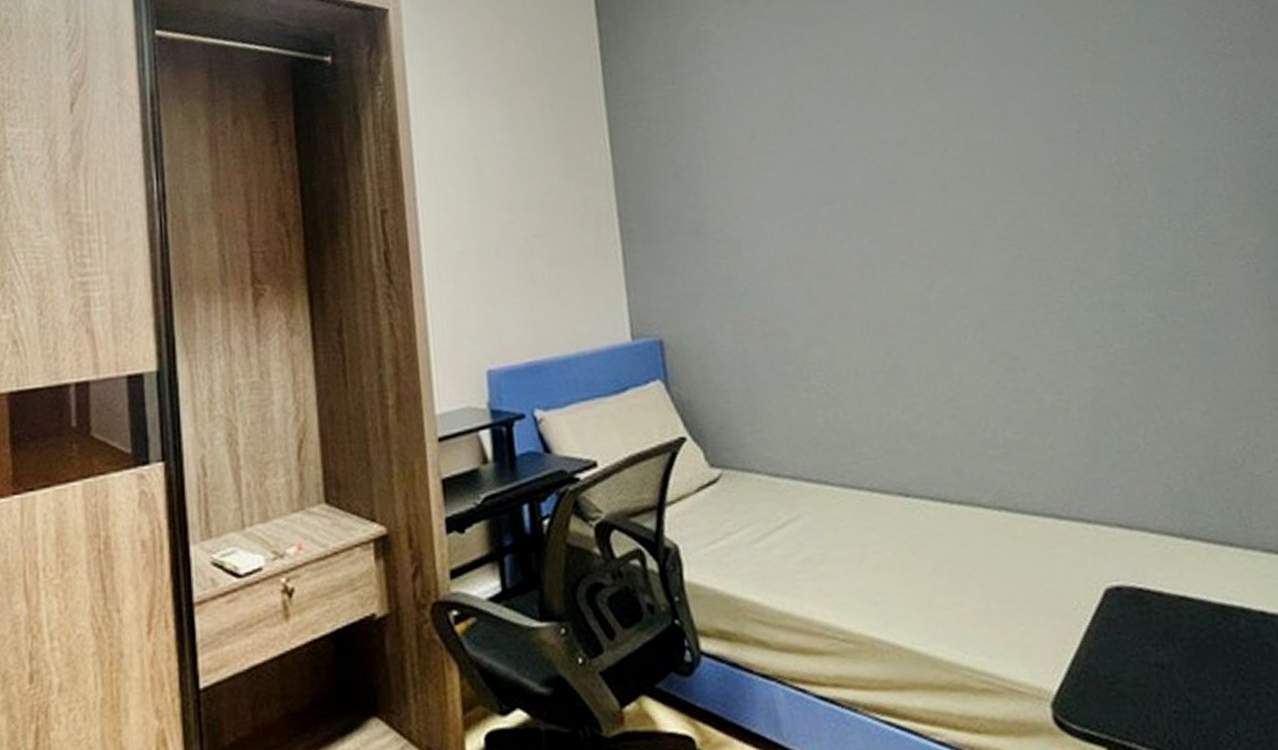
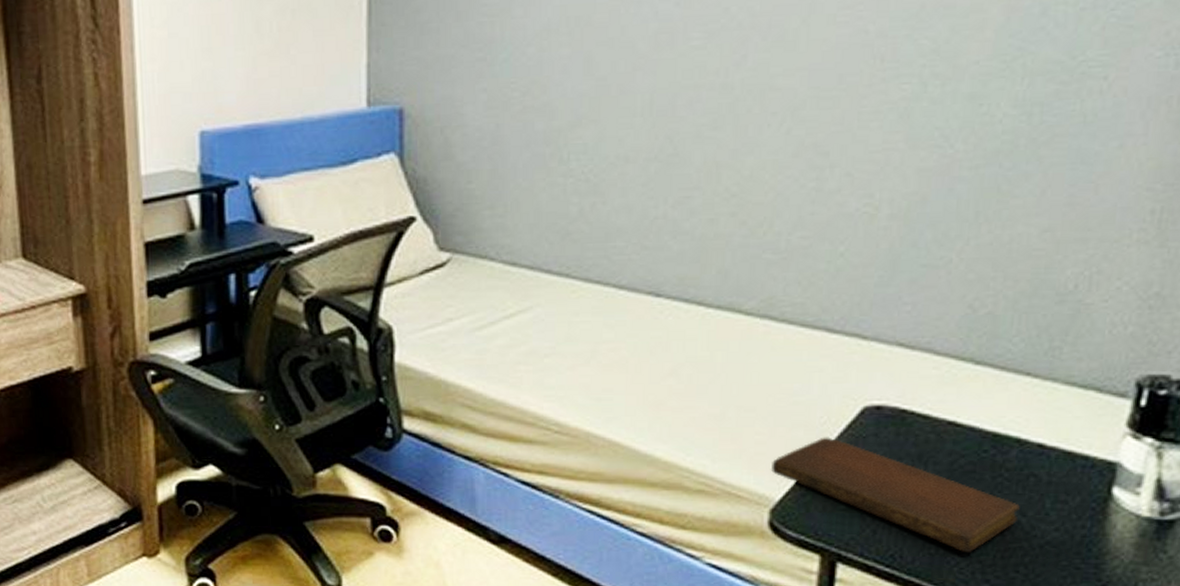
notebook: none [1040,622,1267,732] -> present [770,437,1020,553]

